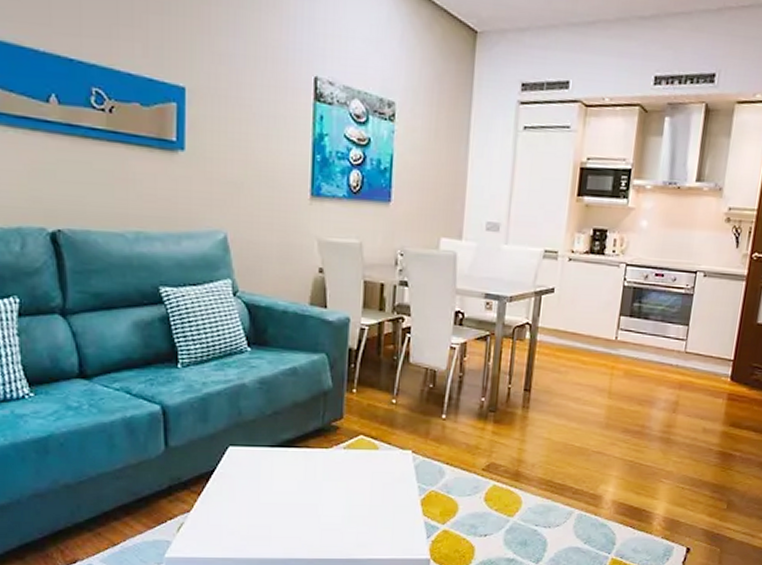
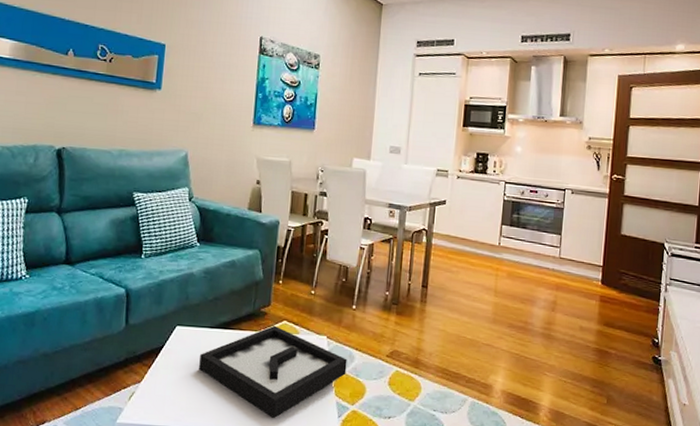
decorative tray: none [260,440,437,543] -> present [199,325,347,418]

